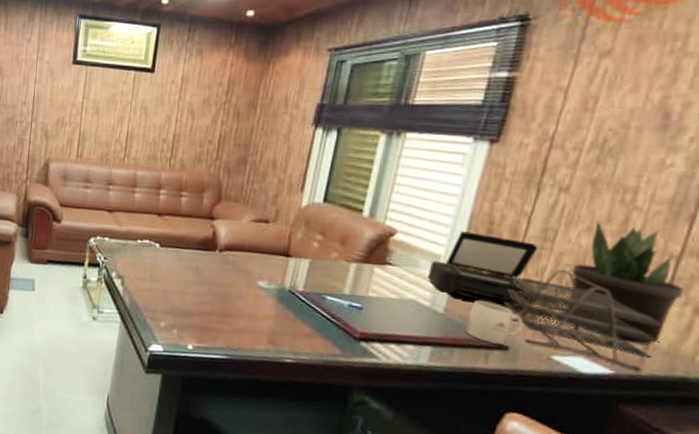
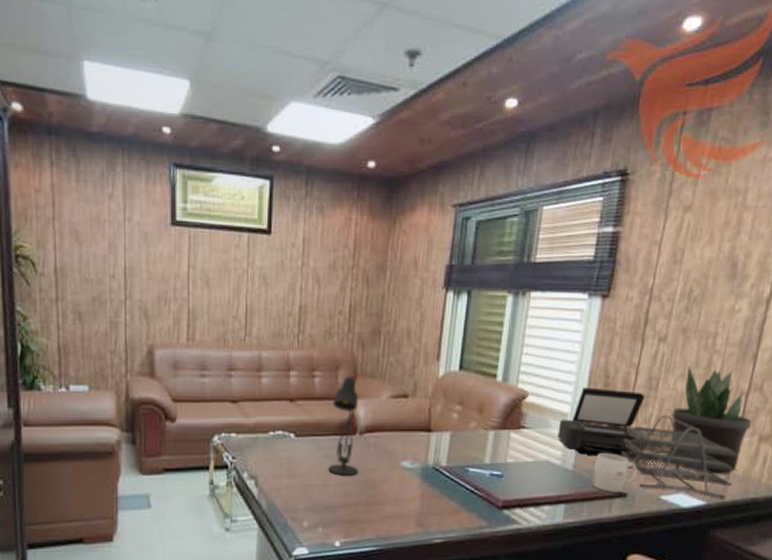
desk lamp: none [187,198,221,288] -> present [328,375,358,476]

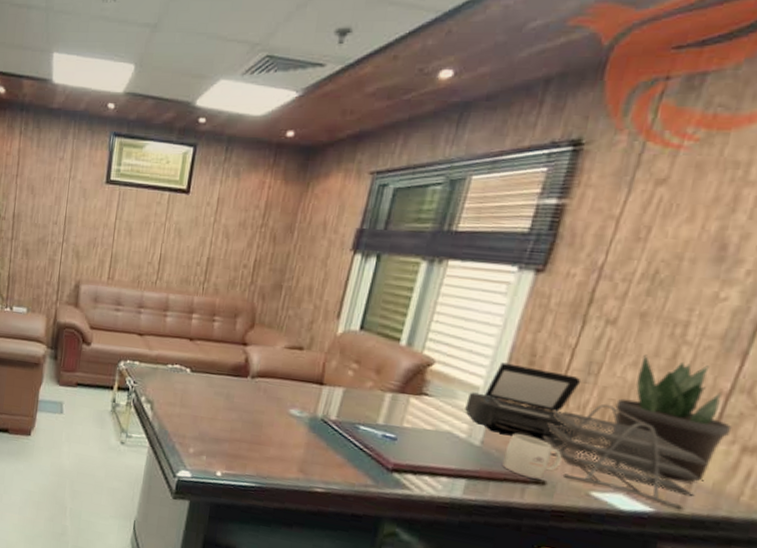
desk lamp: present [328,375,358,476] -> none [218,323,254,415]

